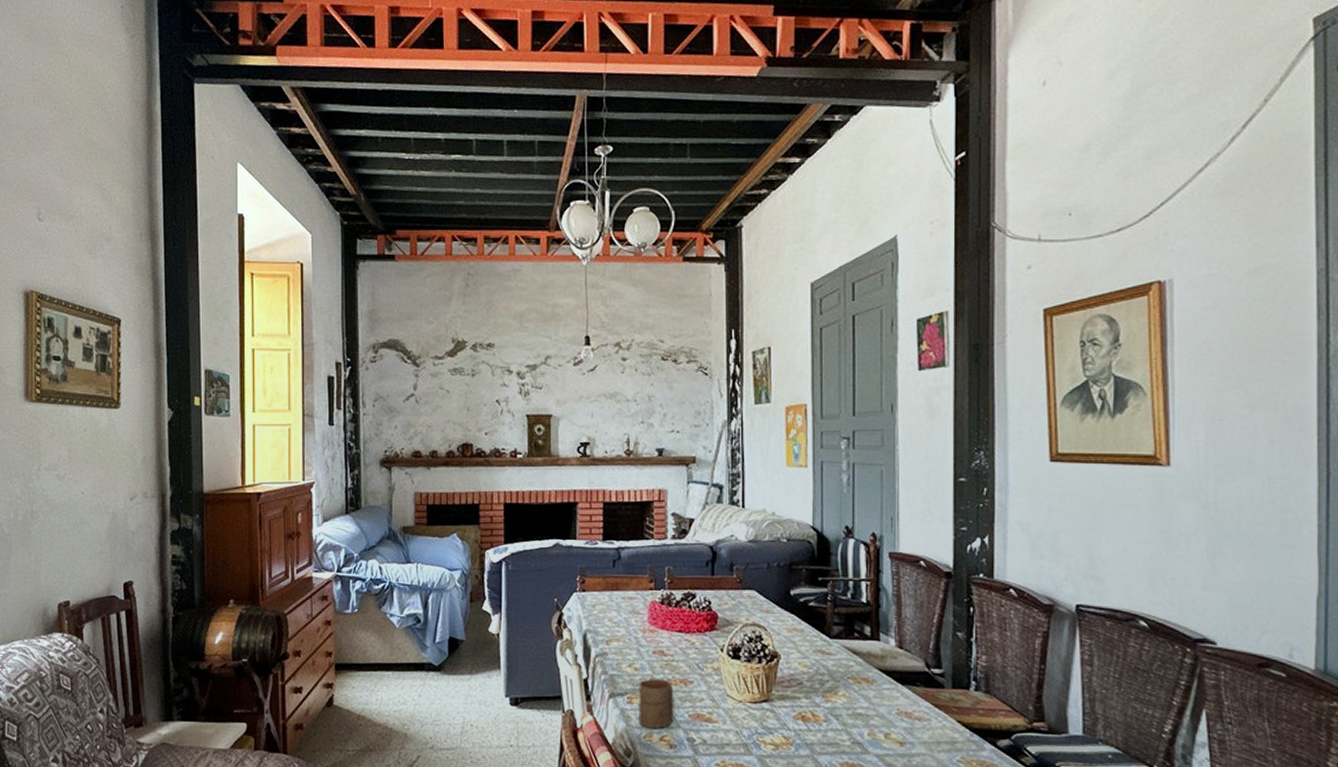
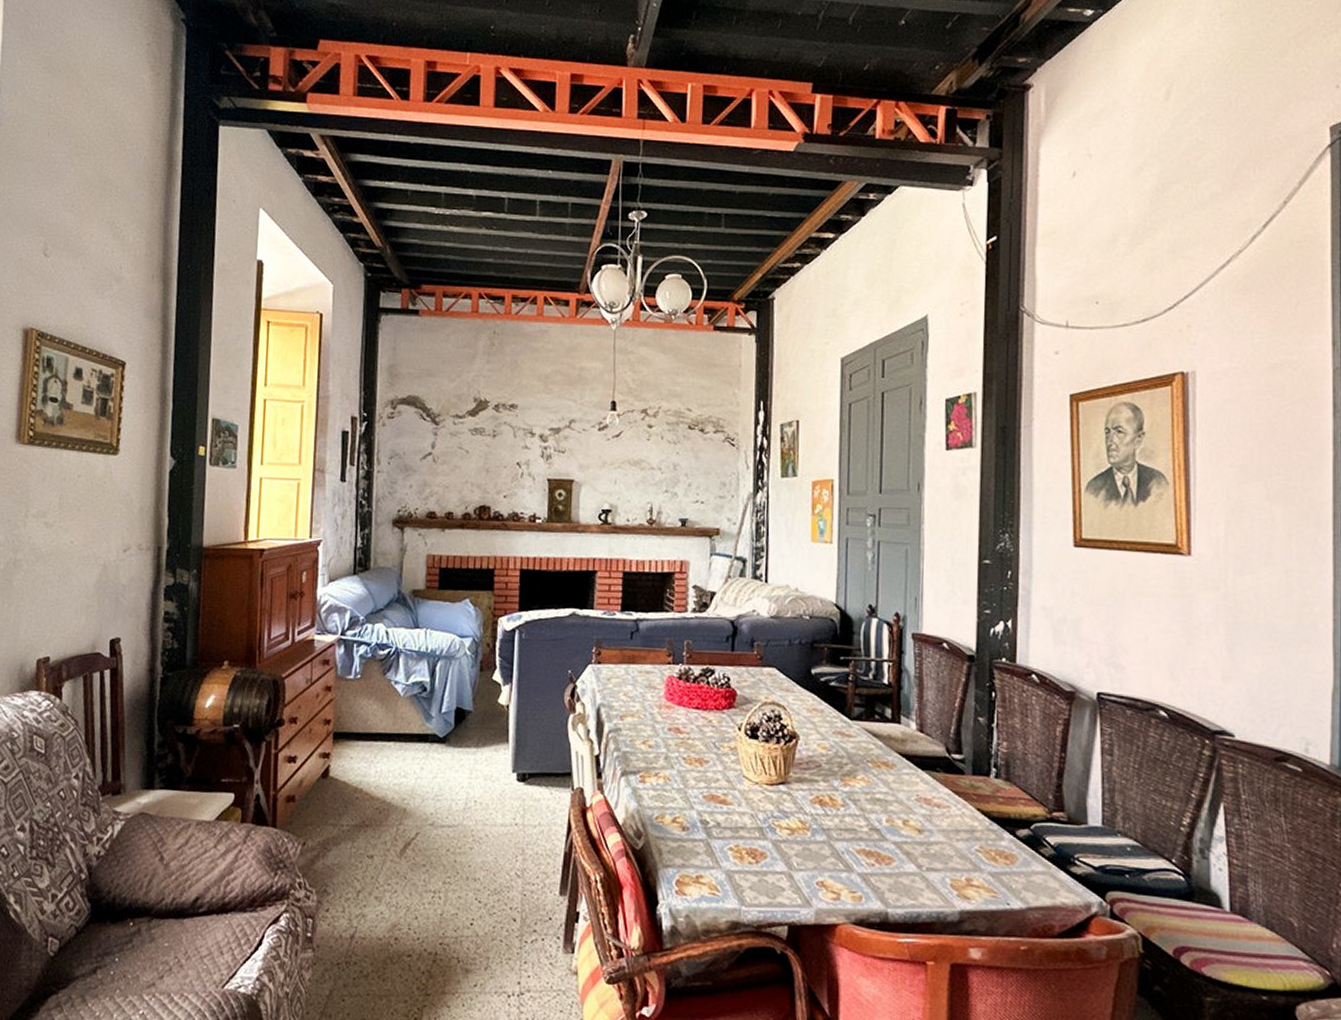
cup: present [638,679,674,728] -> none [651,757,689,809]

